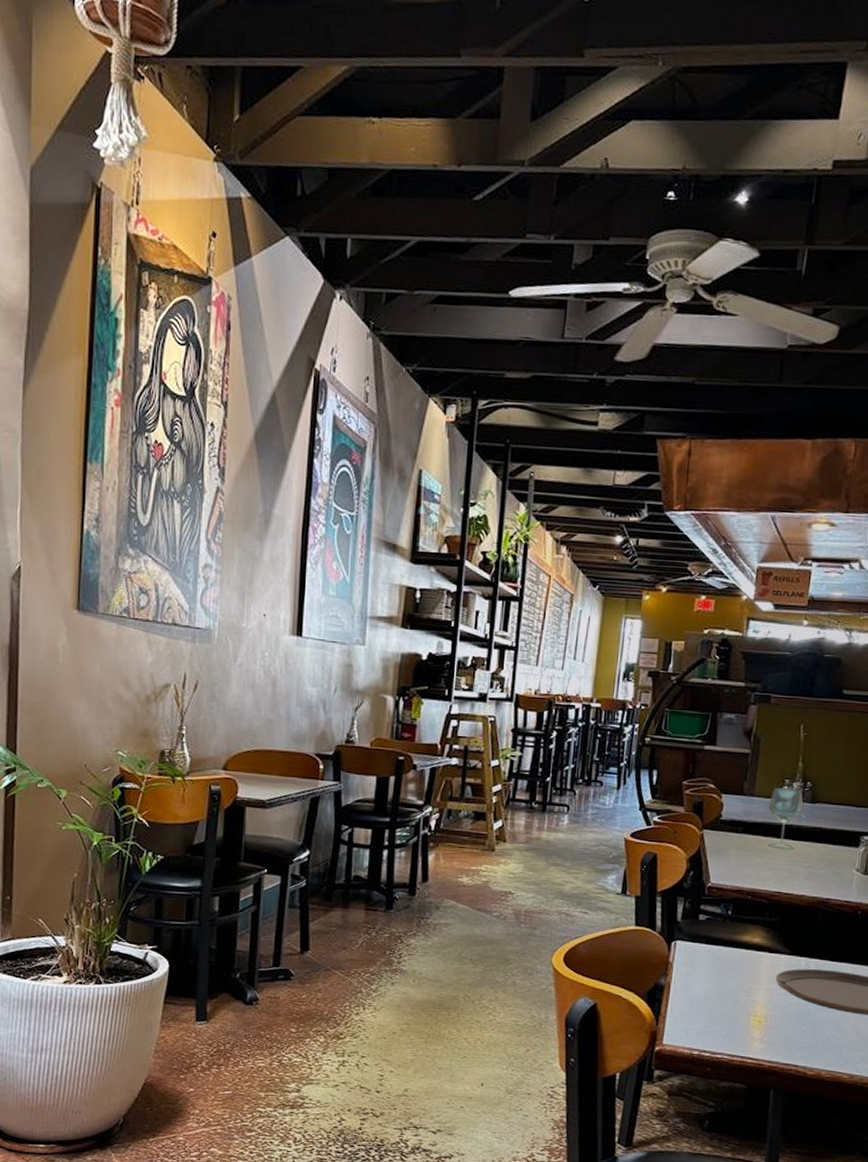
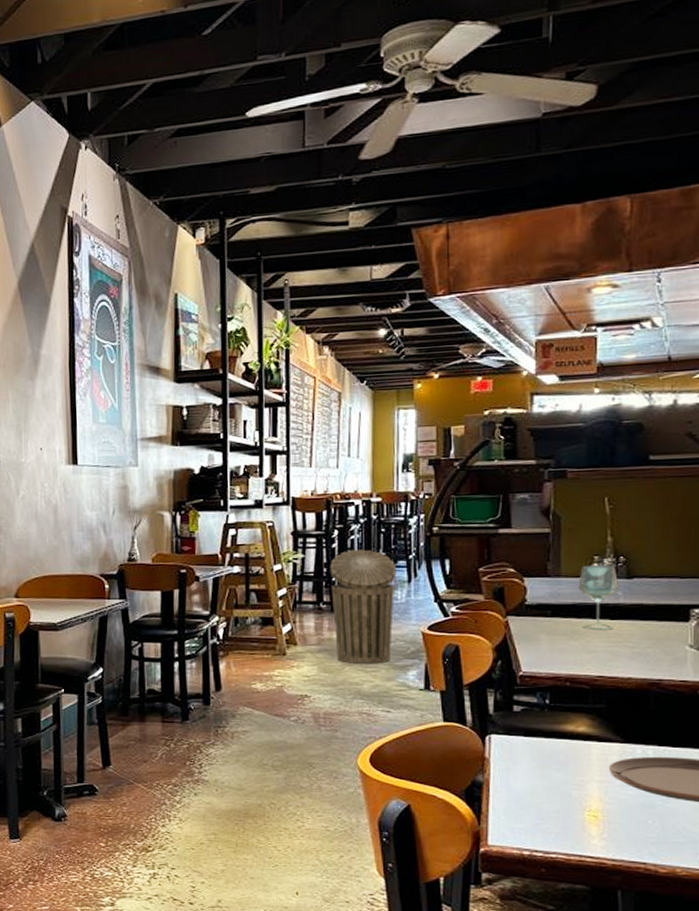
trash can: none [543,752,608,866] -> present [330,549,397,665]

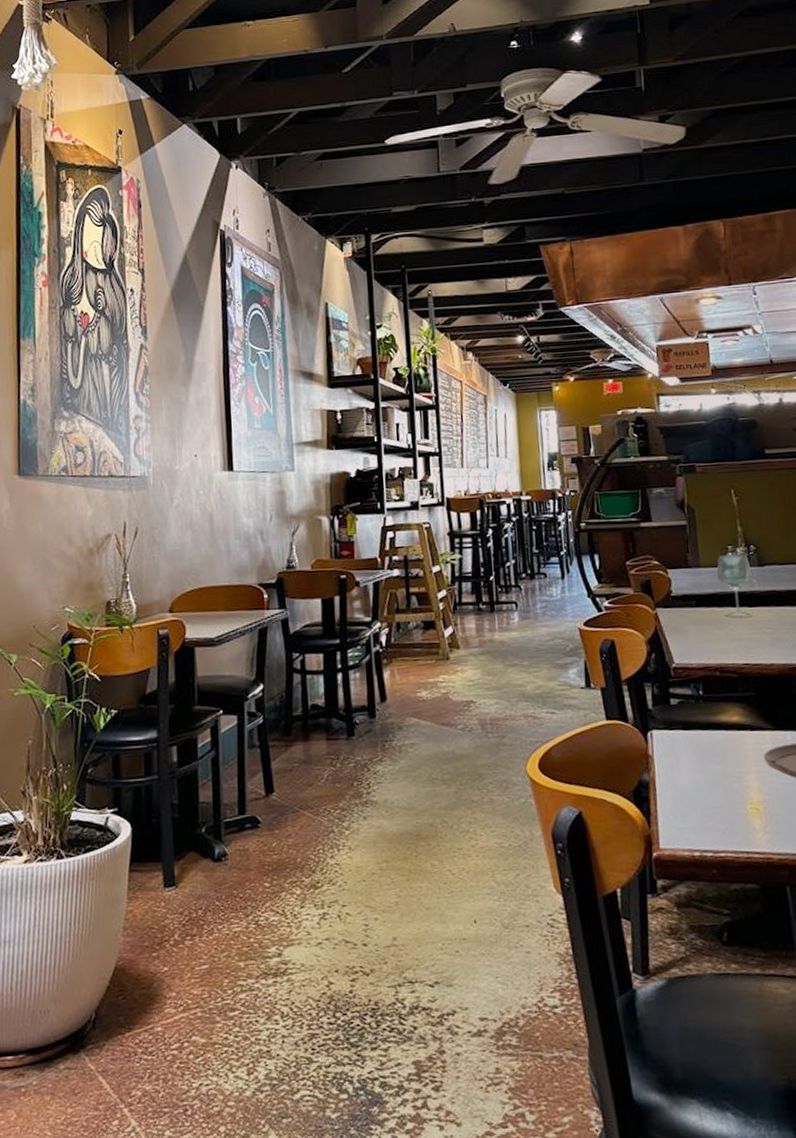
trash can: present [330,549,397,665] -> none [486,547,551,665]

